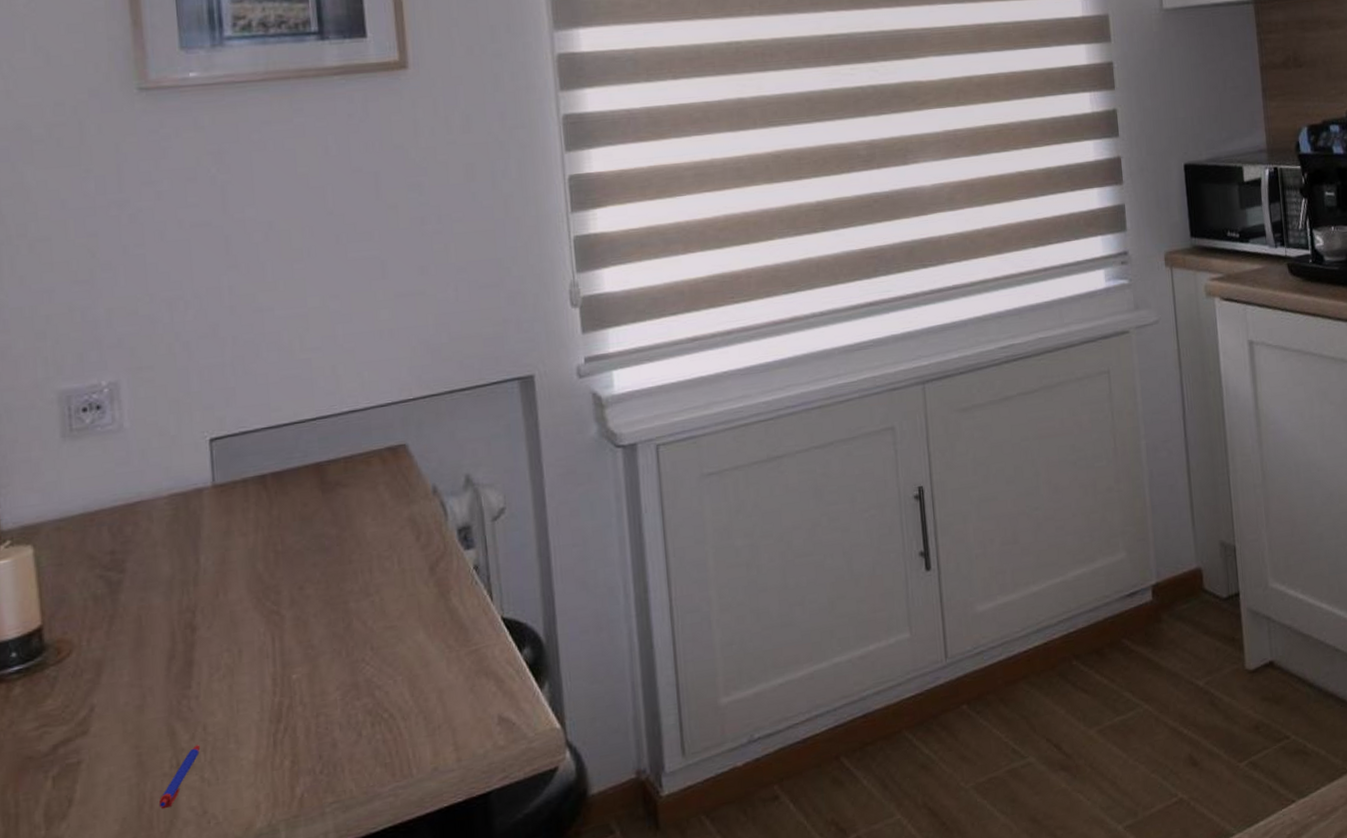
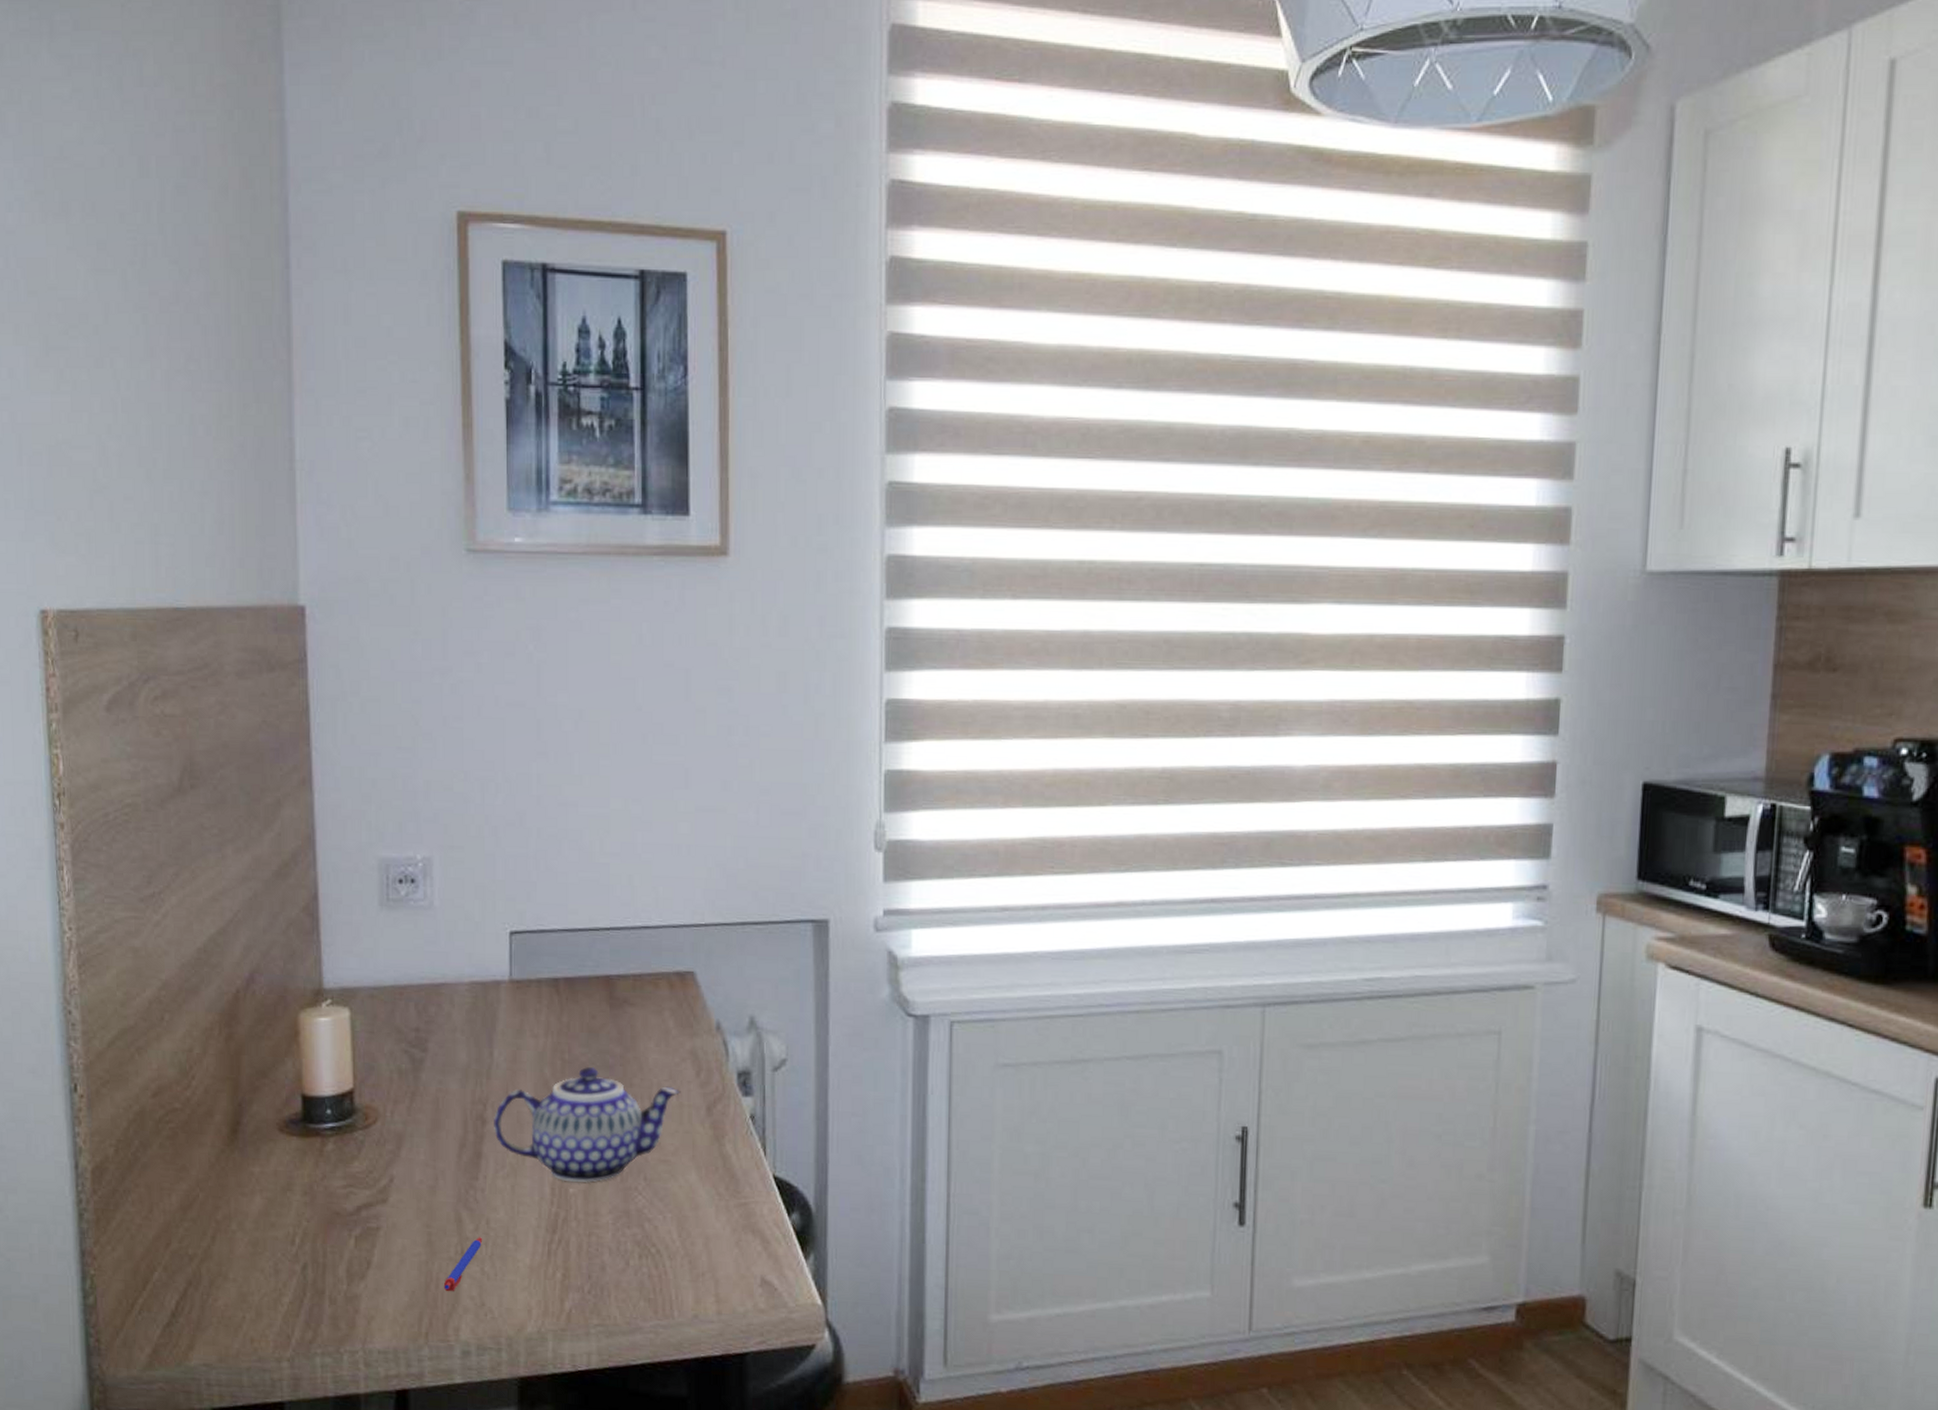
teapot: none [204,553,402,669] -> present [494,1067,681,1182]

